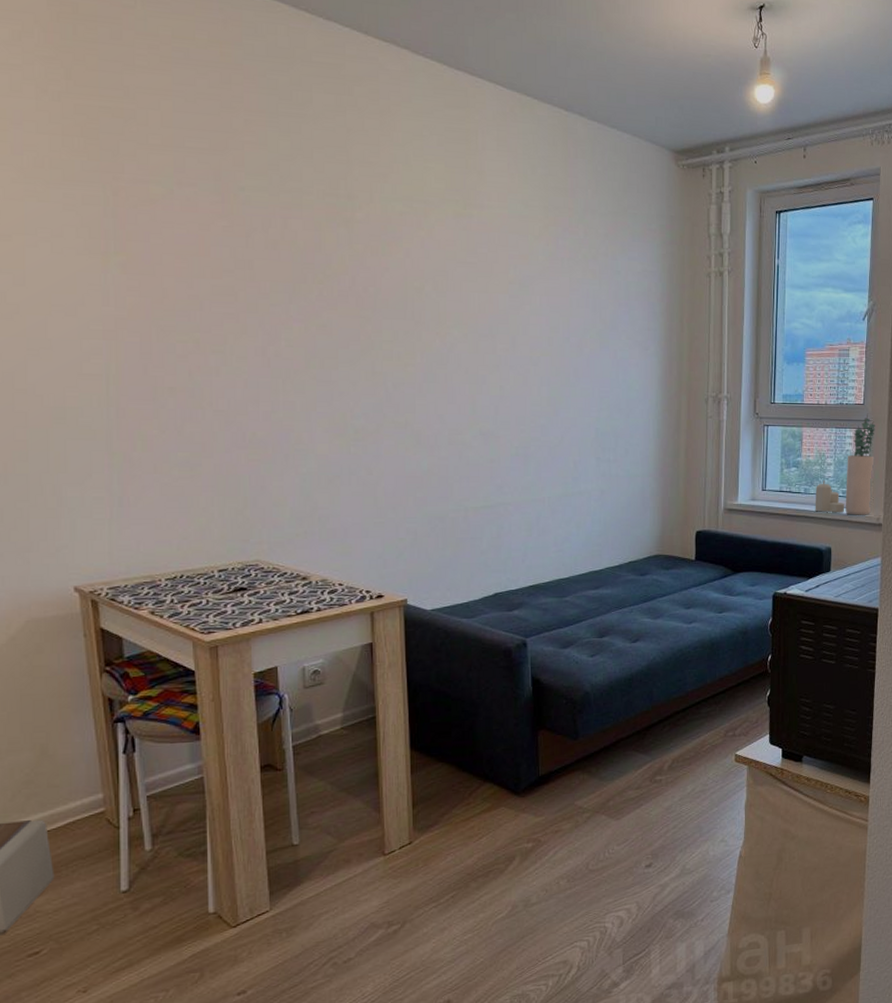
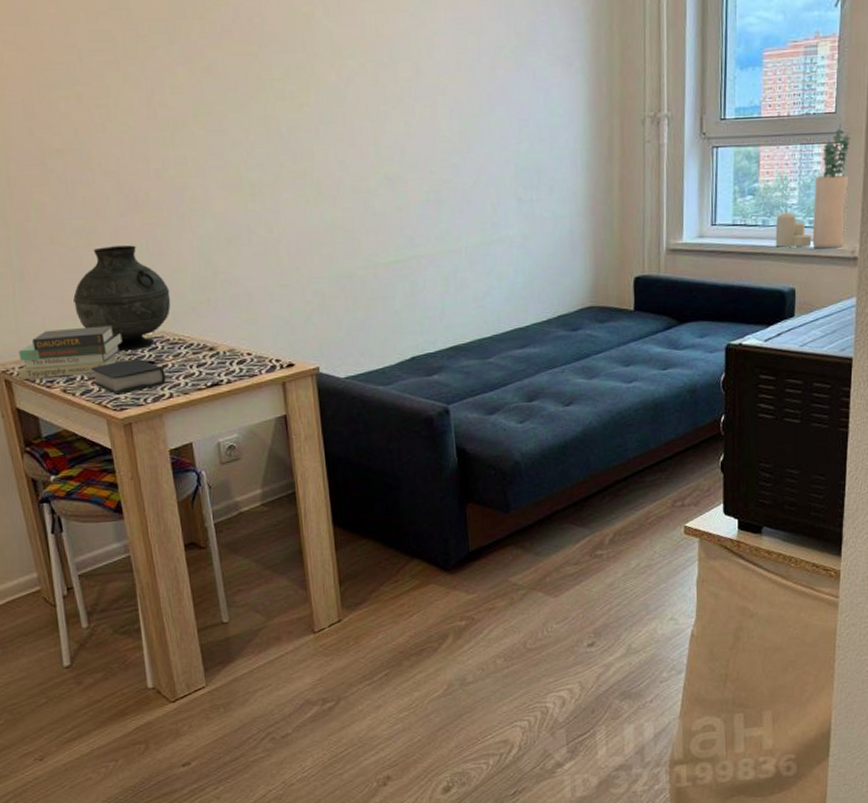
books: none [106,552,217,602] -> present [18,325,123,381]
vase: none [171,479,269,578] -> present [73,245,171,352]
book: none [181,584,257,618] -> present [90,358,166,395]

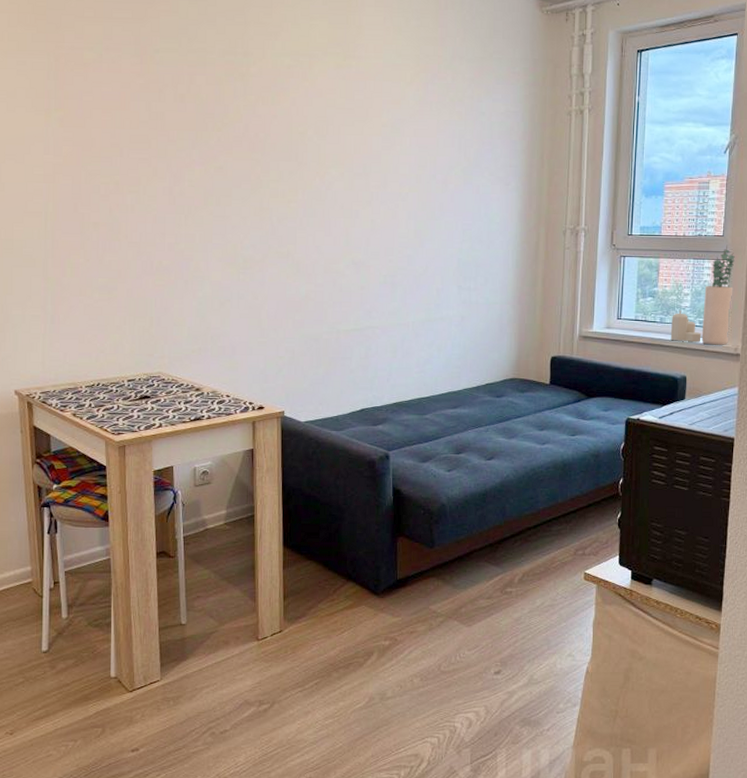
books: present [18,325,123,381] -> none [39,364,127,404]
vase: present [73,245,171,352] -> none [91,301,170,386]
book: present [90,358,166,395] -> none [98,392,158,421]

